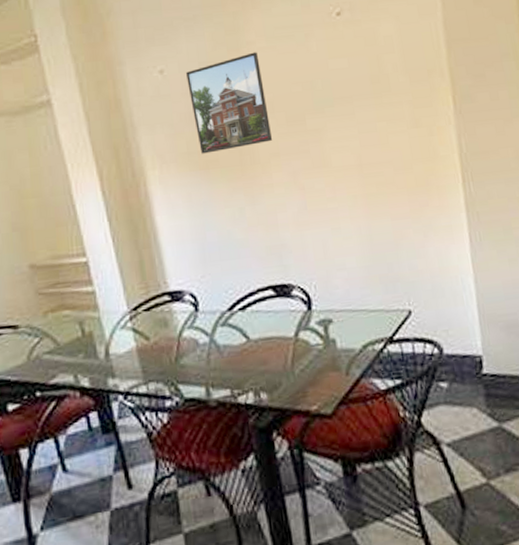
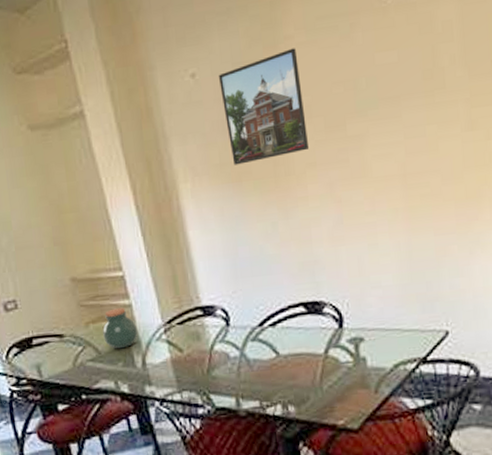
jar: none [62,295,102,340] -> present [102,307,138,349]

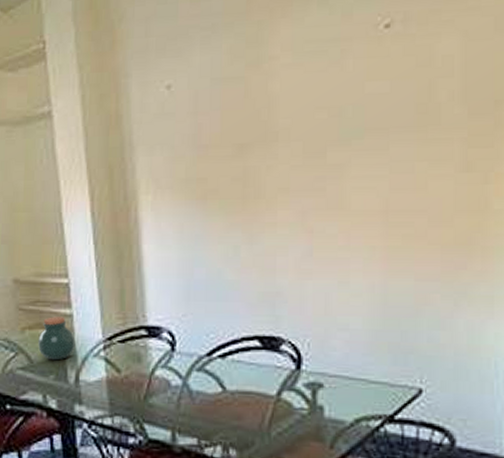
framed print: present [219,48,310,165] -> none [195,69,284,182]

